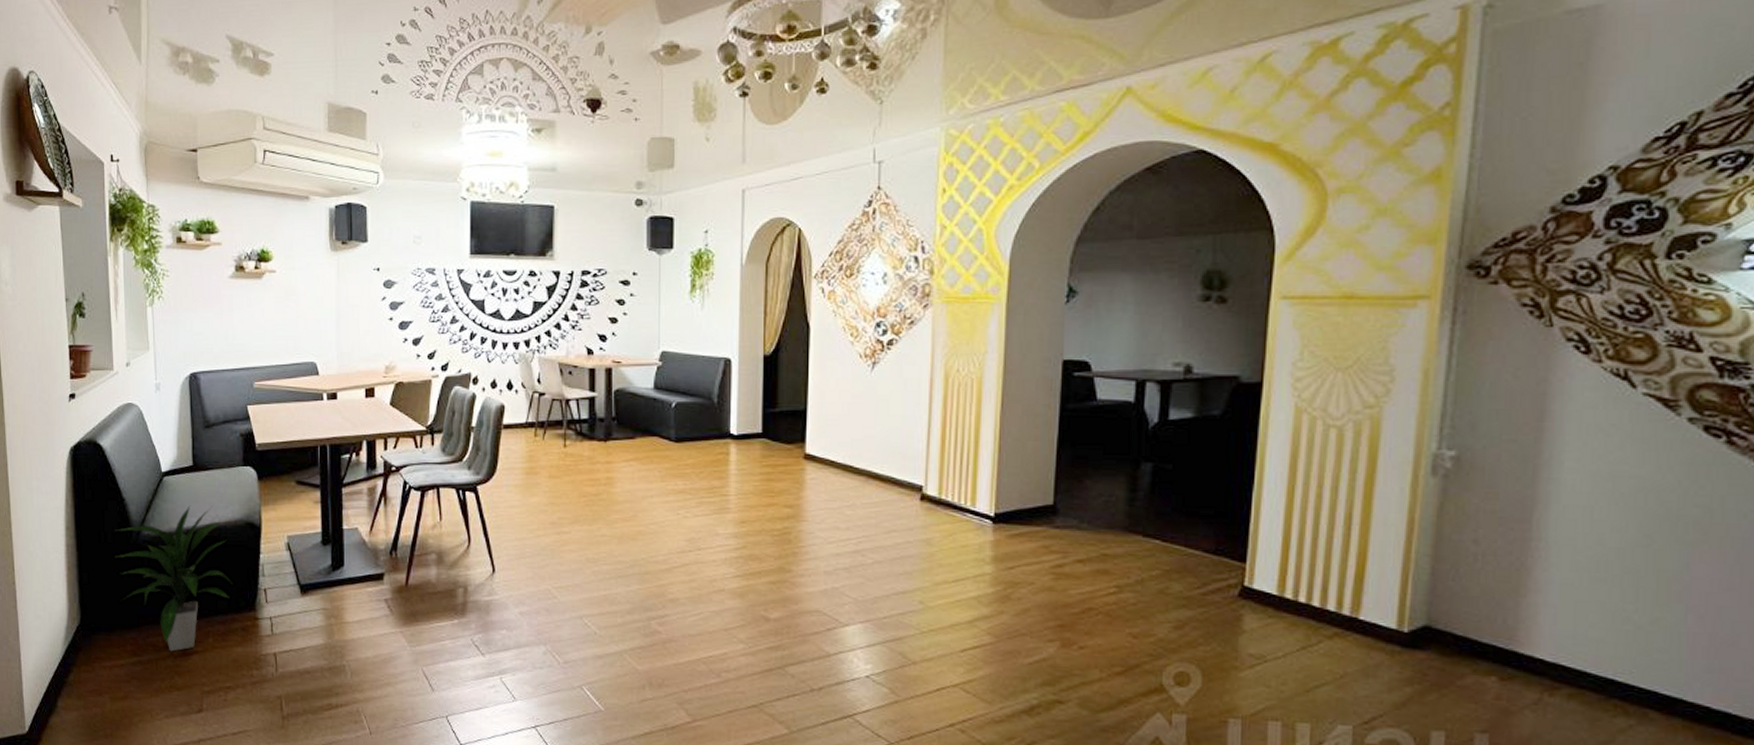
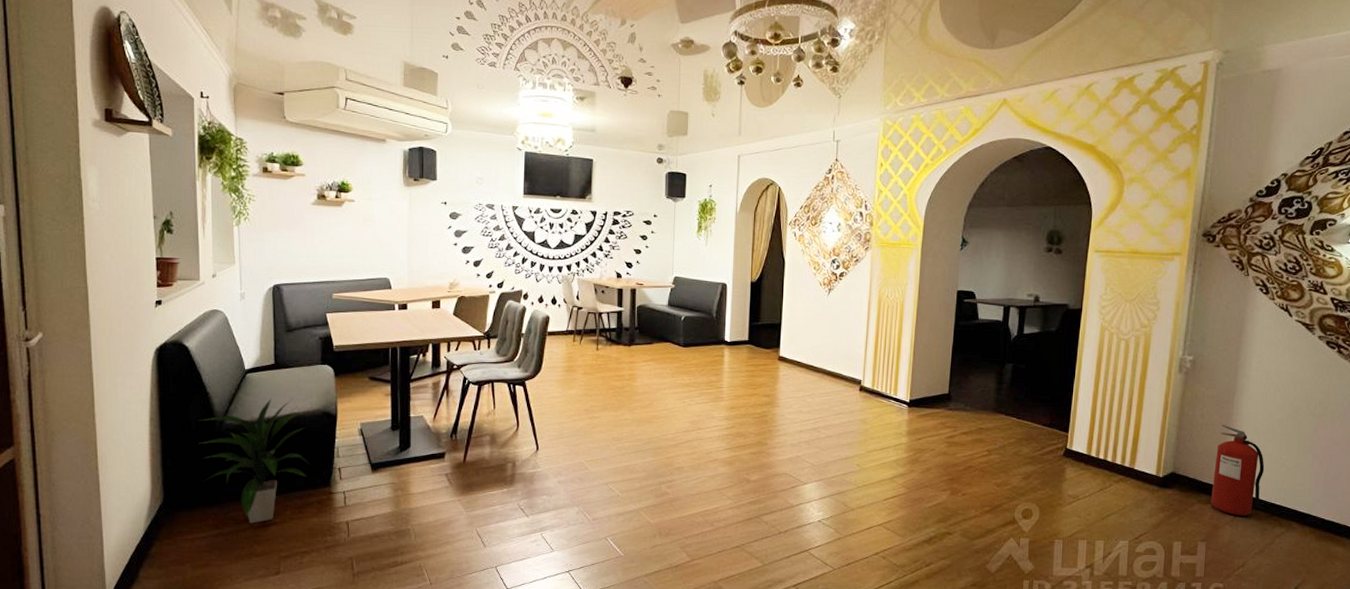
fire extinguisher: none [1496,554,1593,697] -> present [1211,424,1265,516]

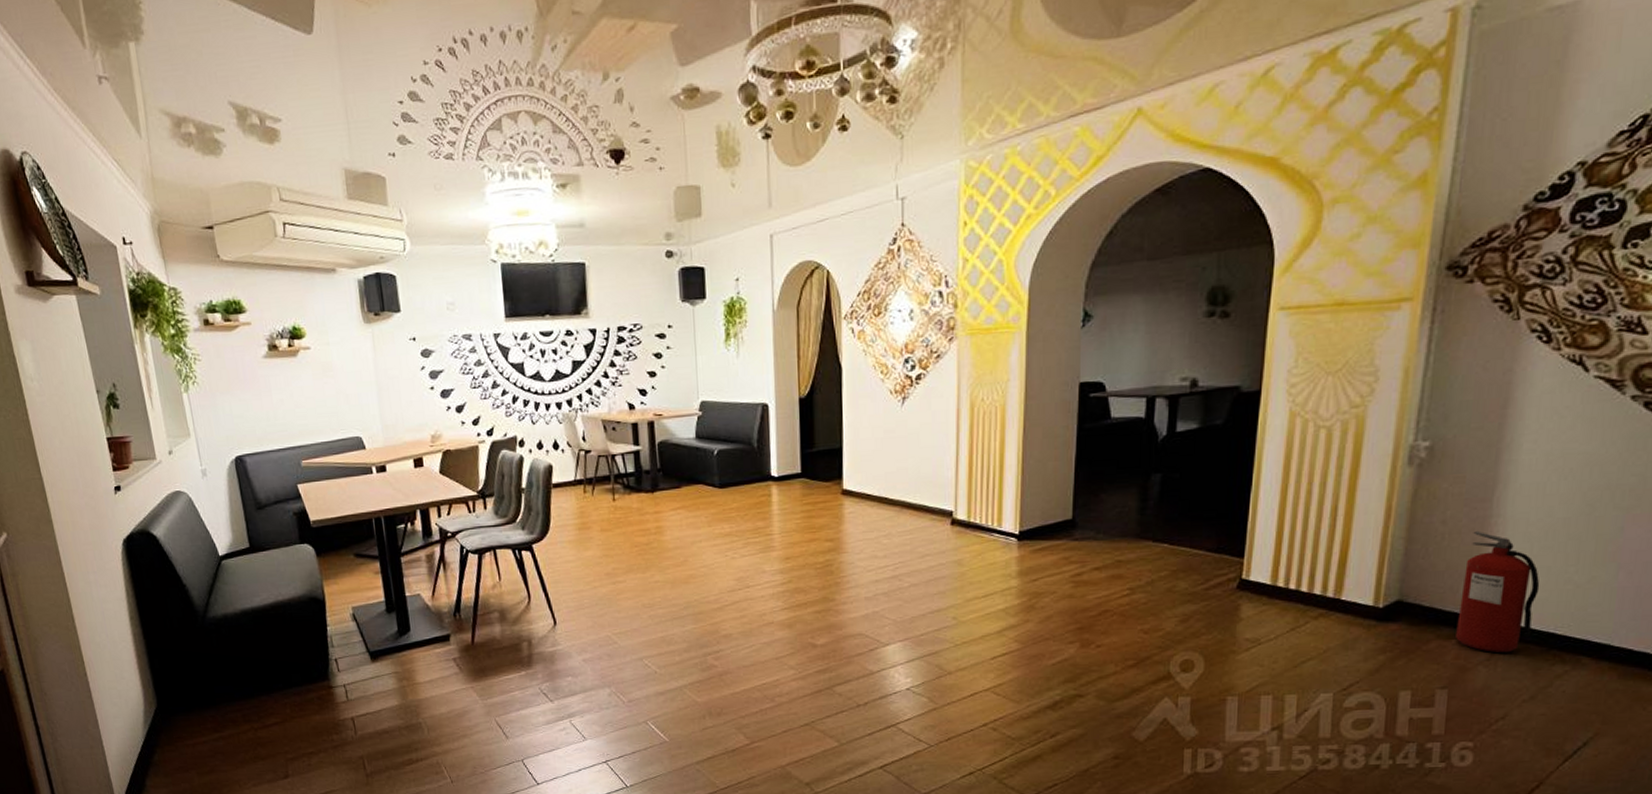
indoor plant: present [198,398,310,524] -> none [180,585,303,725]

